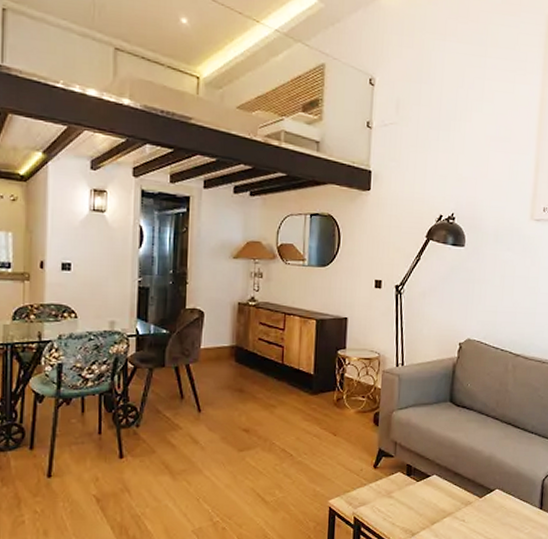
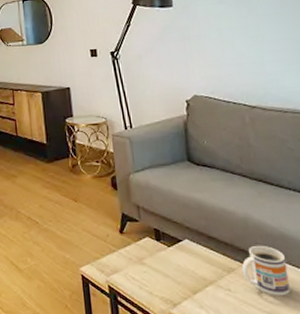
mug: none [477,481,516,526] -> present [241,245,291,296]

